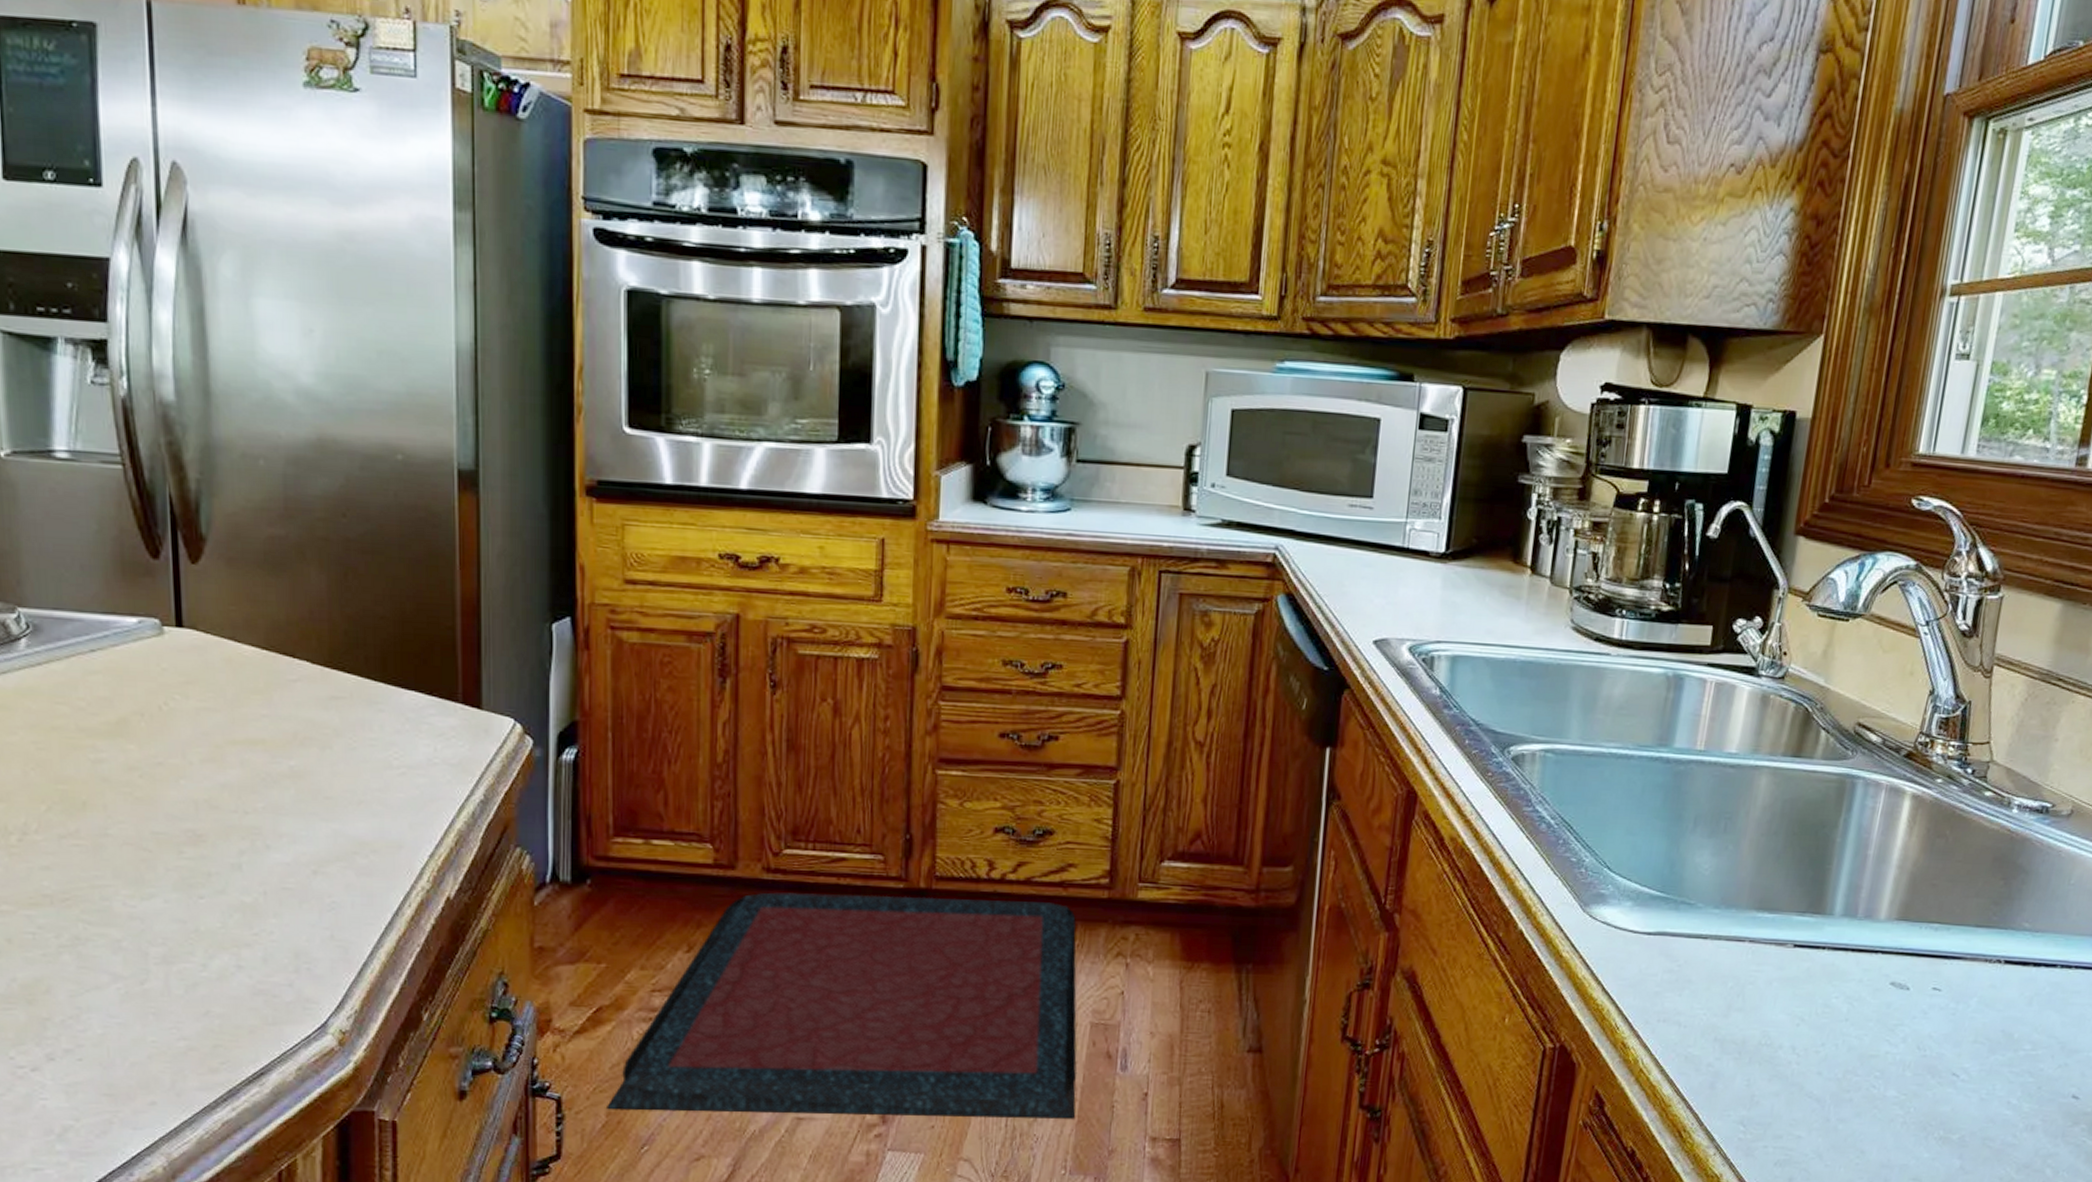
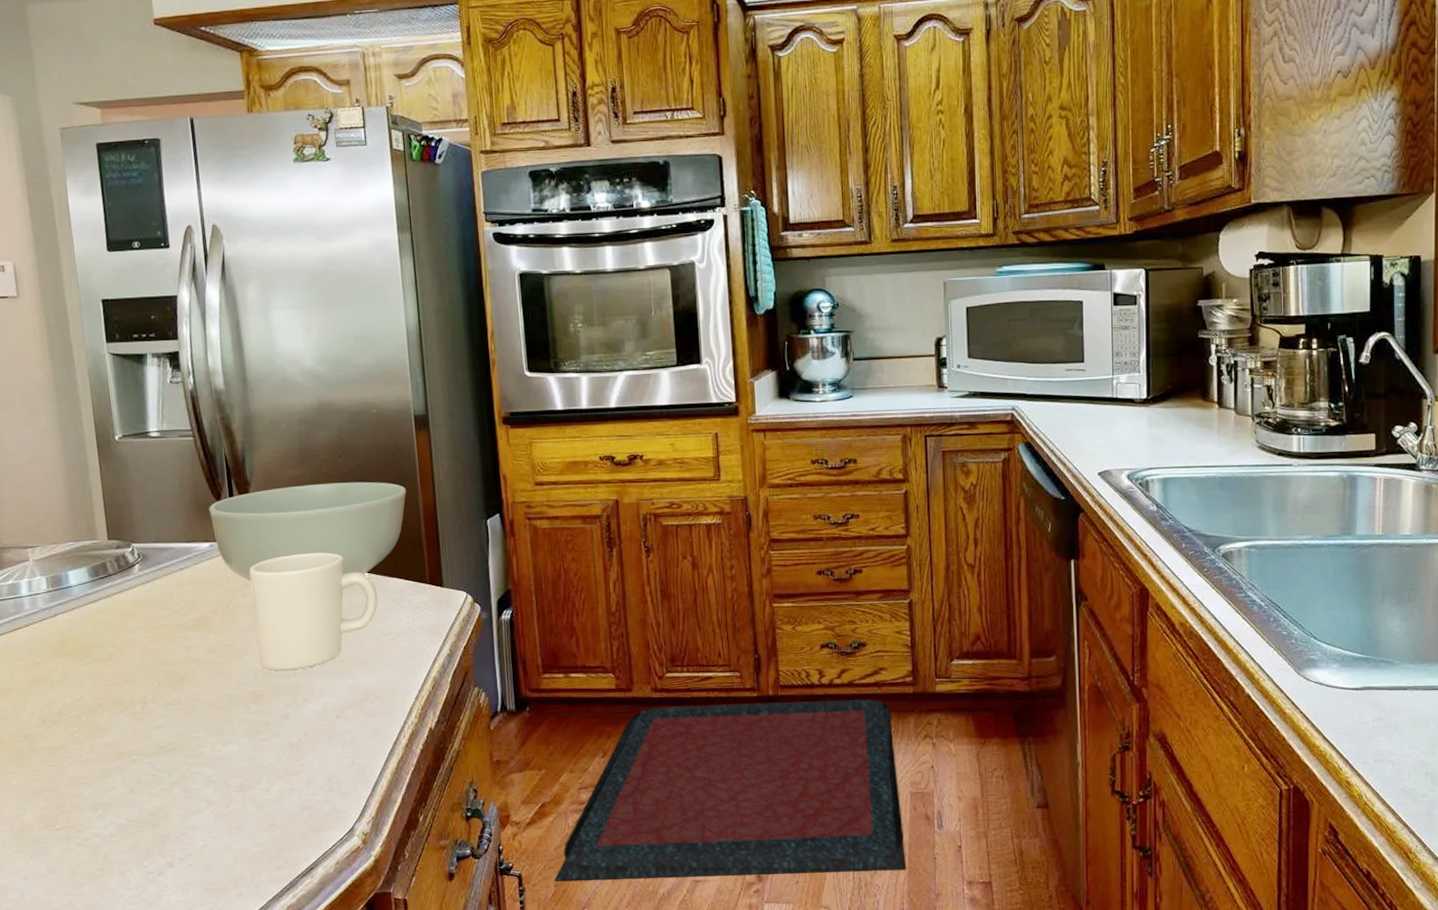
bowl: none [139,549,439,682] -> present [208,481,407,581]
mug: none [196,645,385,805] -> present [249,552,378,671]

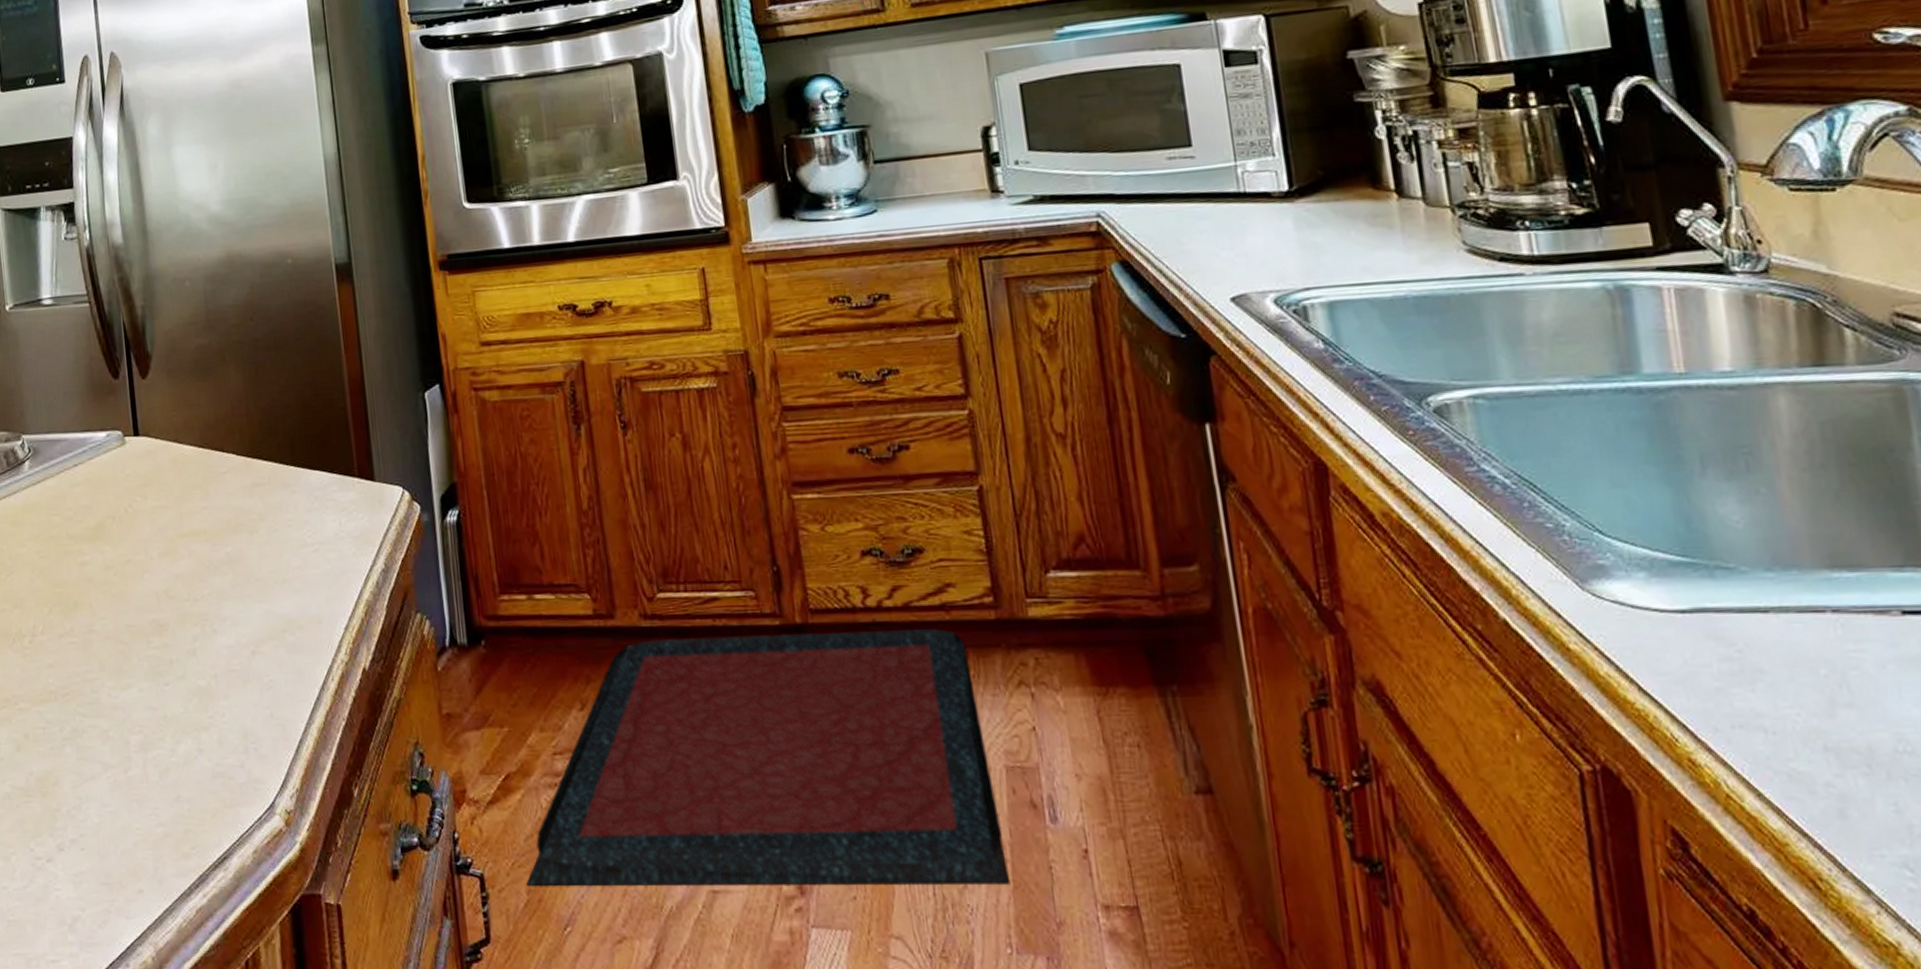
bowl: present [208,481,407,581] -> none [105,349,329,479]
mug: present [249,552,378,671] -> none [150,440,298,594]

